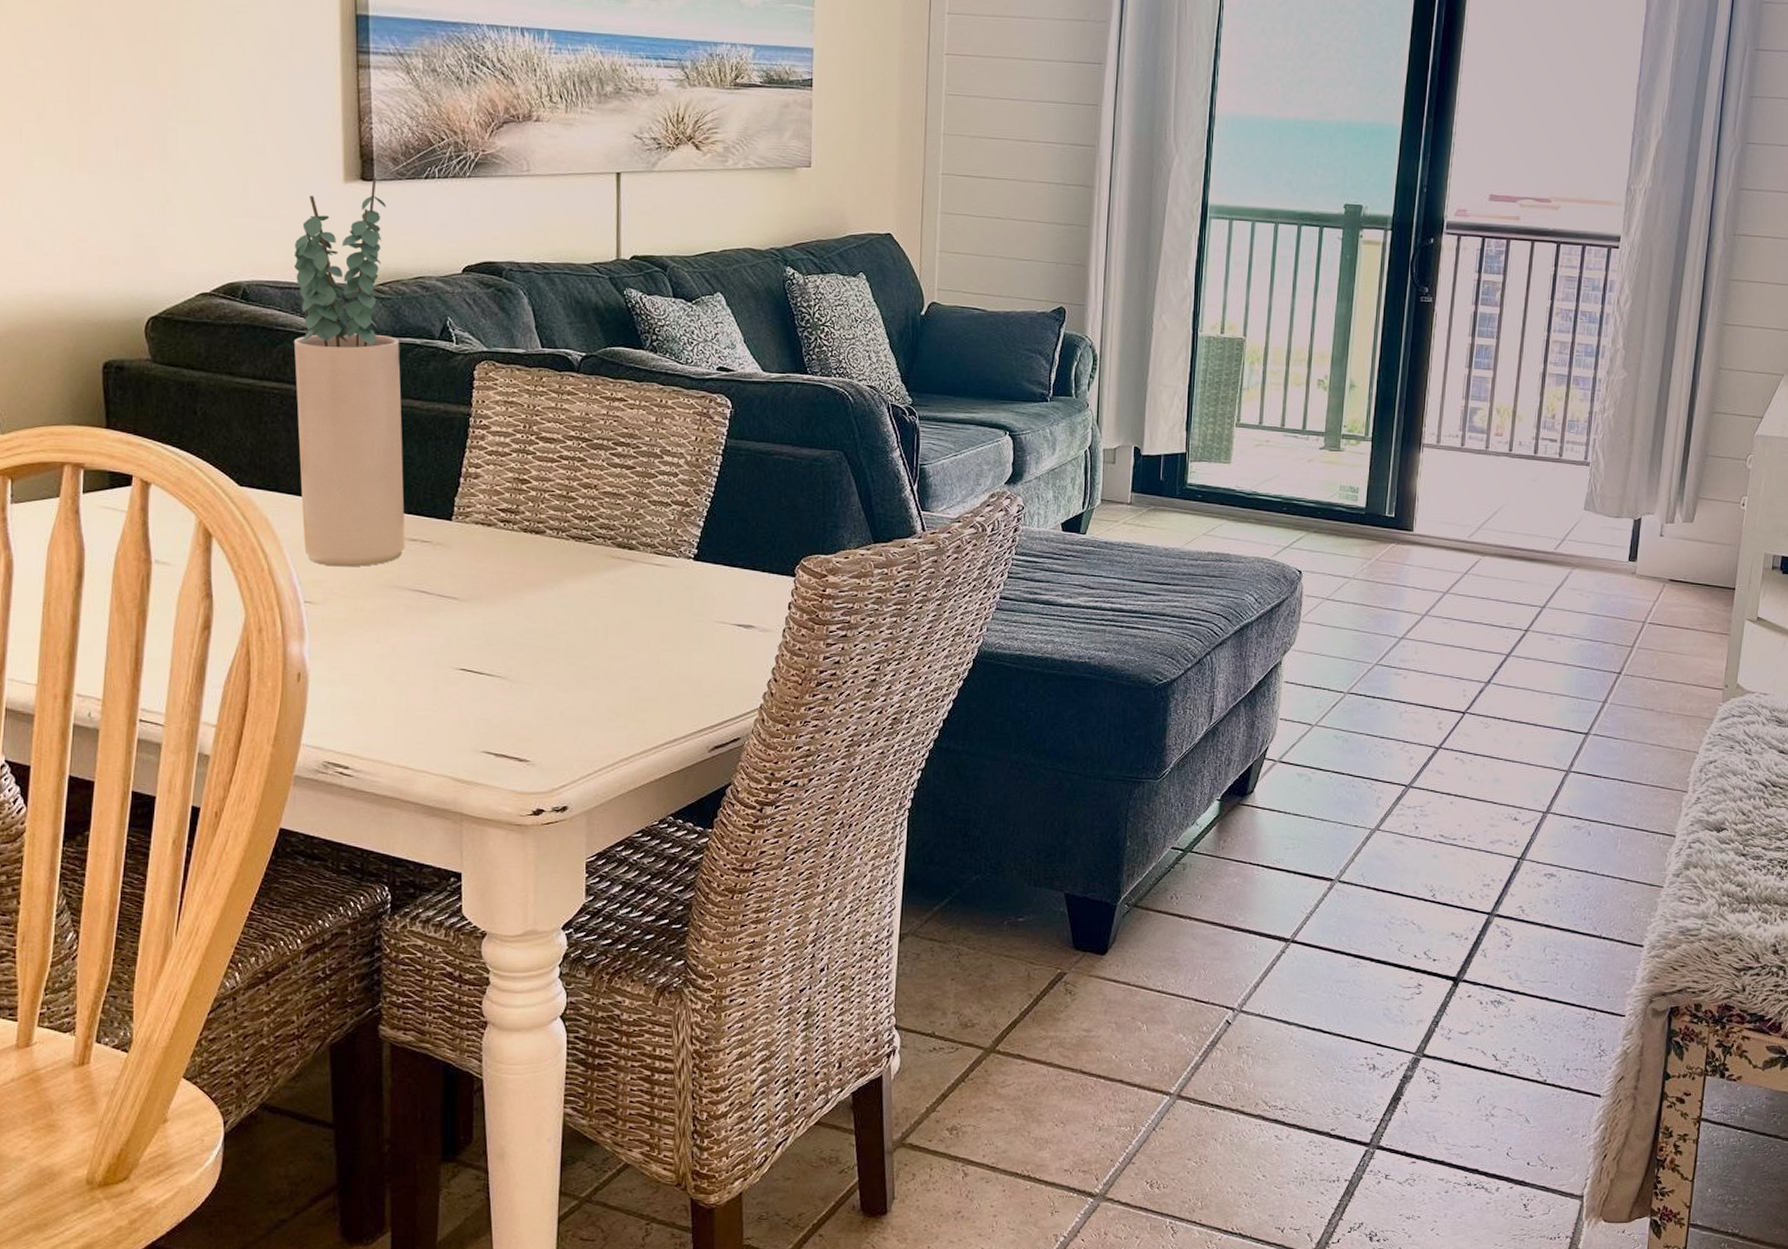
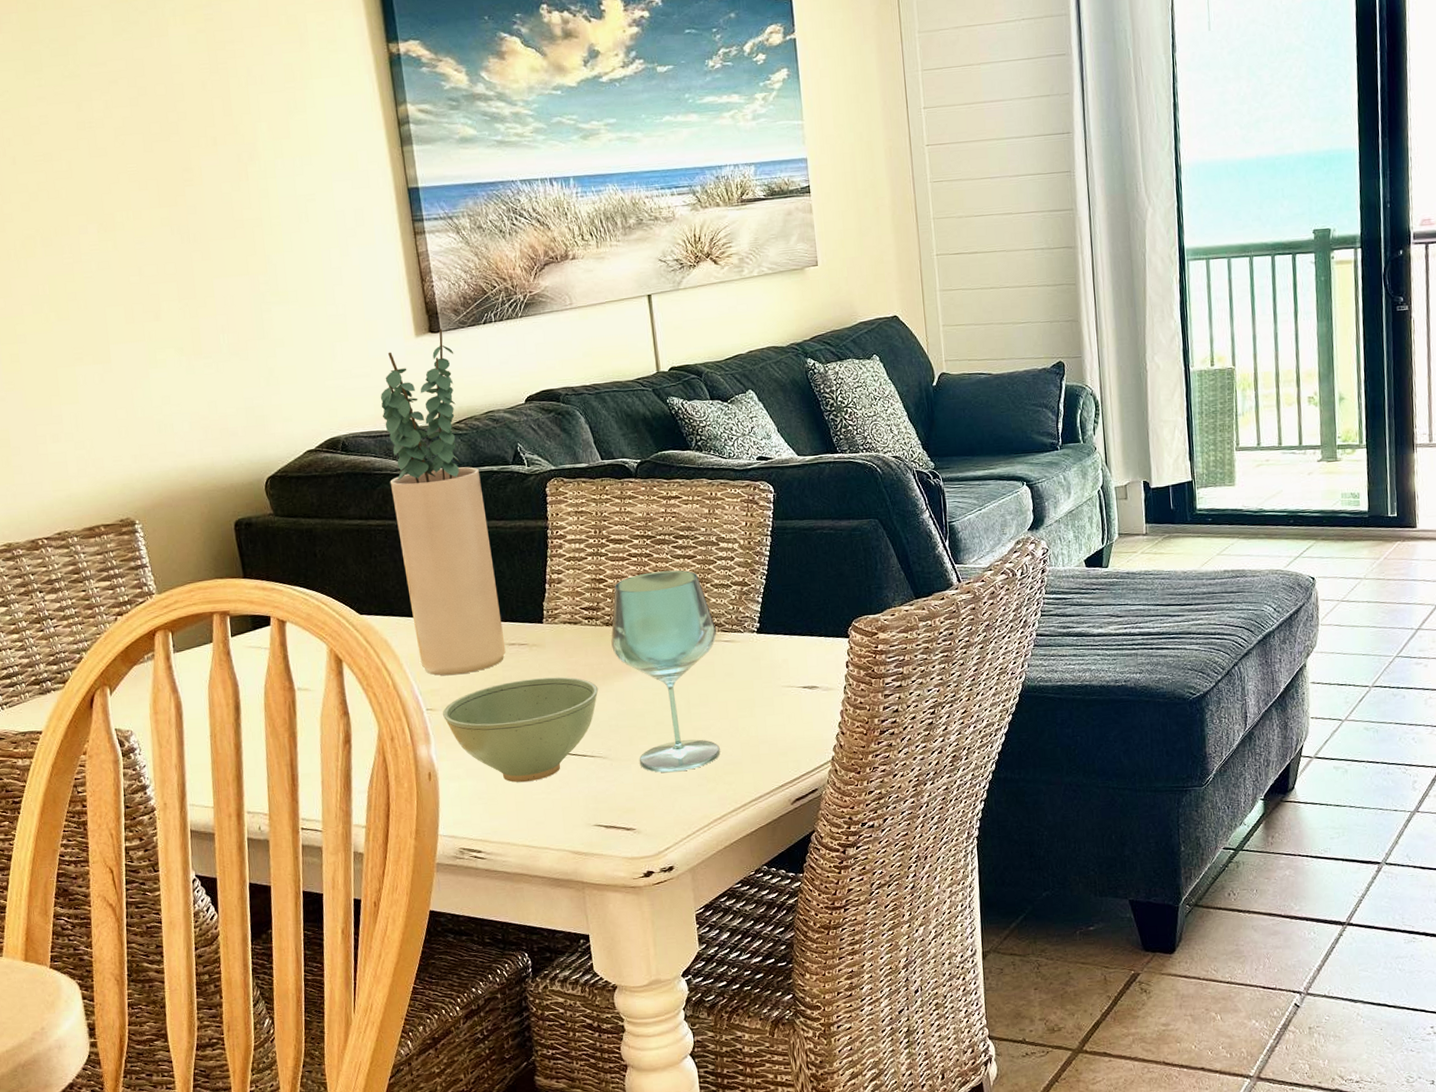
bowl: none [322,581,507,696] -> present [442,677,599,783]
wine glass: none [527,479,648,703] -> present [611,570,721,773]

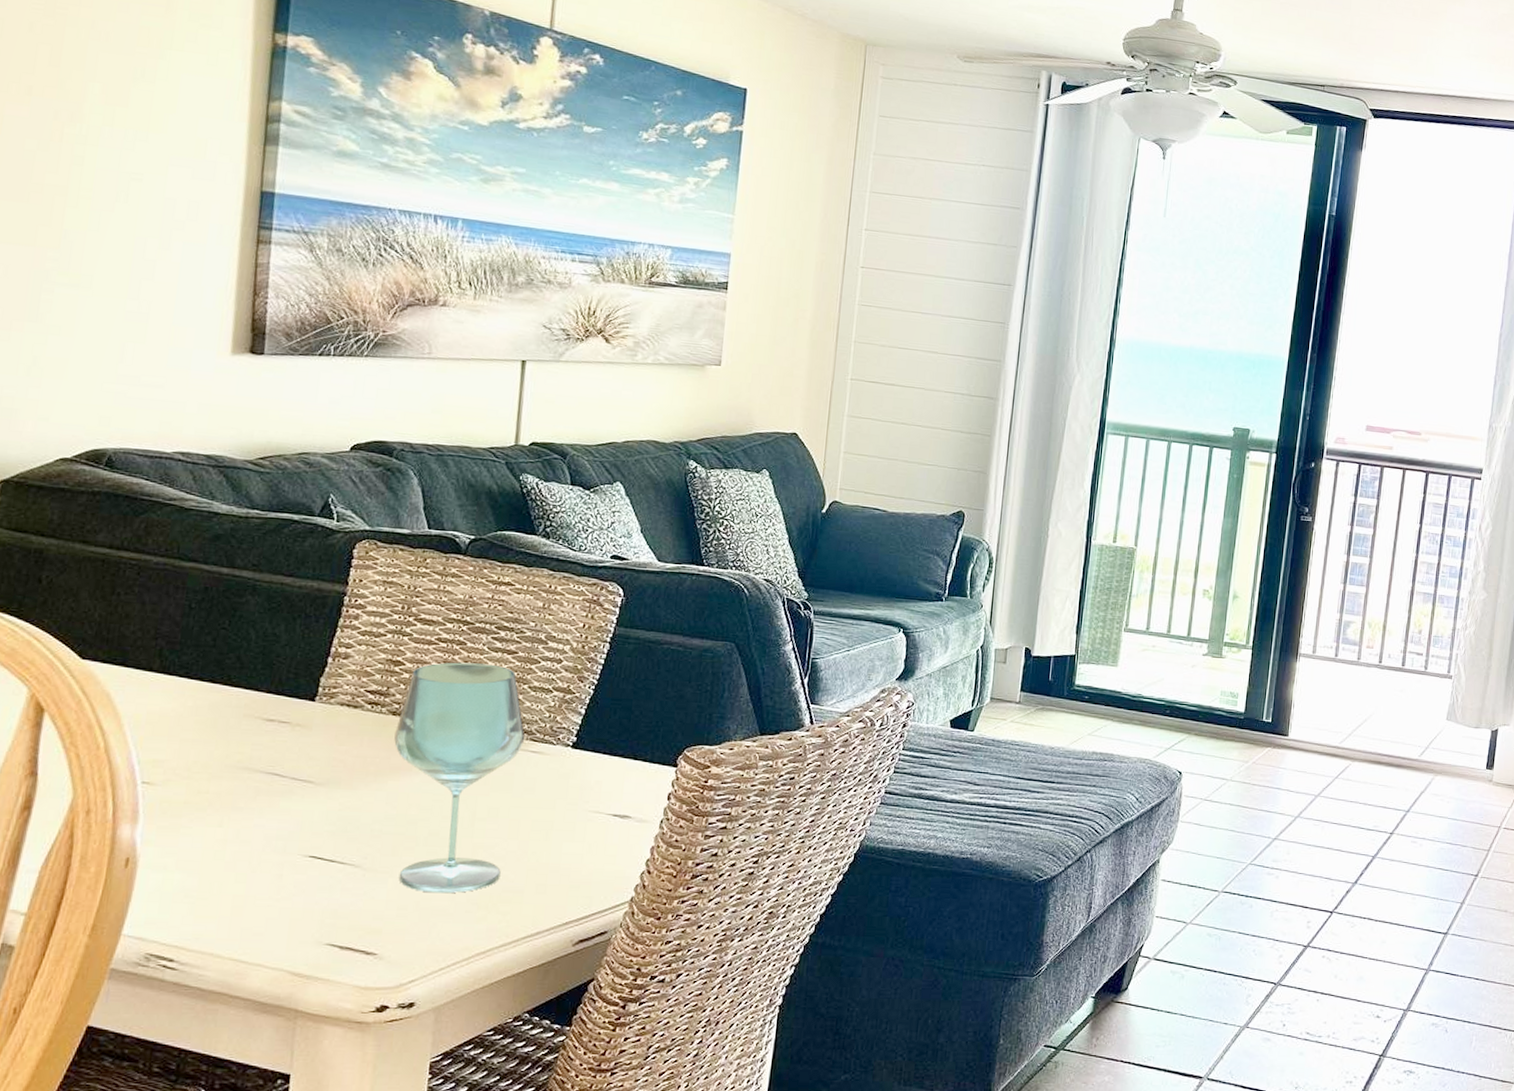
vase: present [380,328,506,676] -> none [147,350,276,747]
bowl: present [442,677,599,783] -> none [161,763,367,884]

